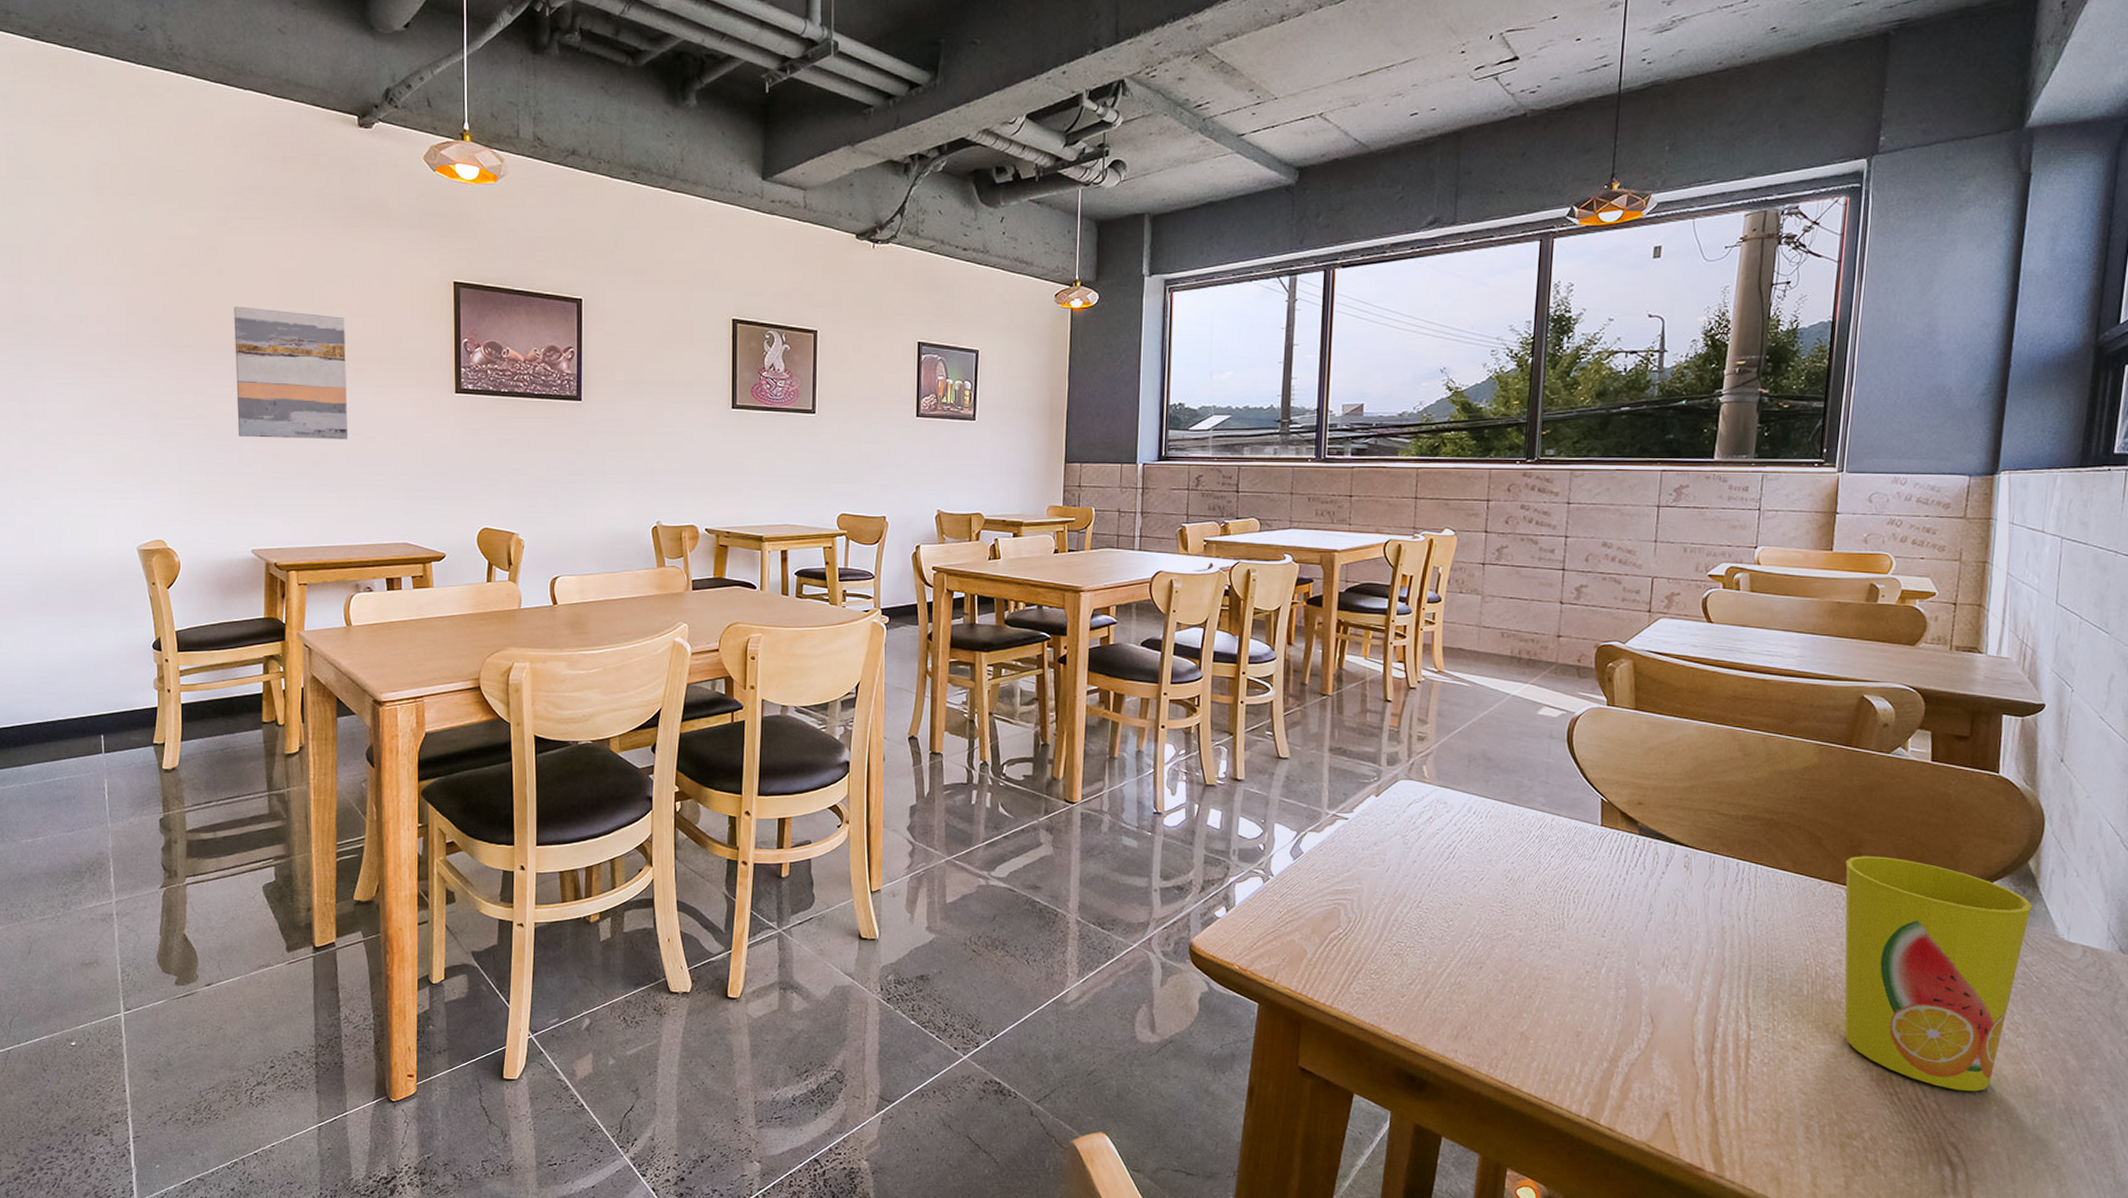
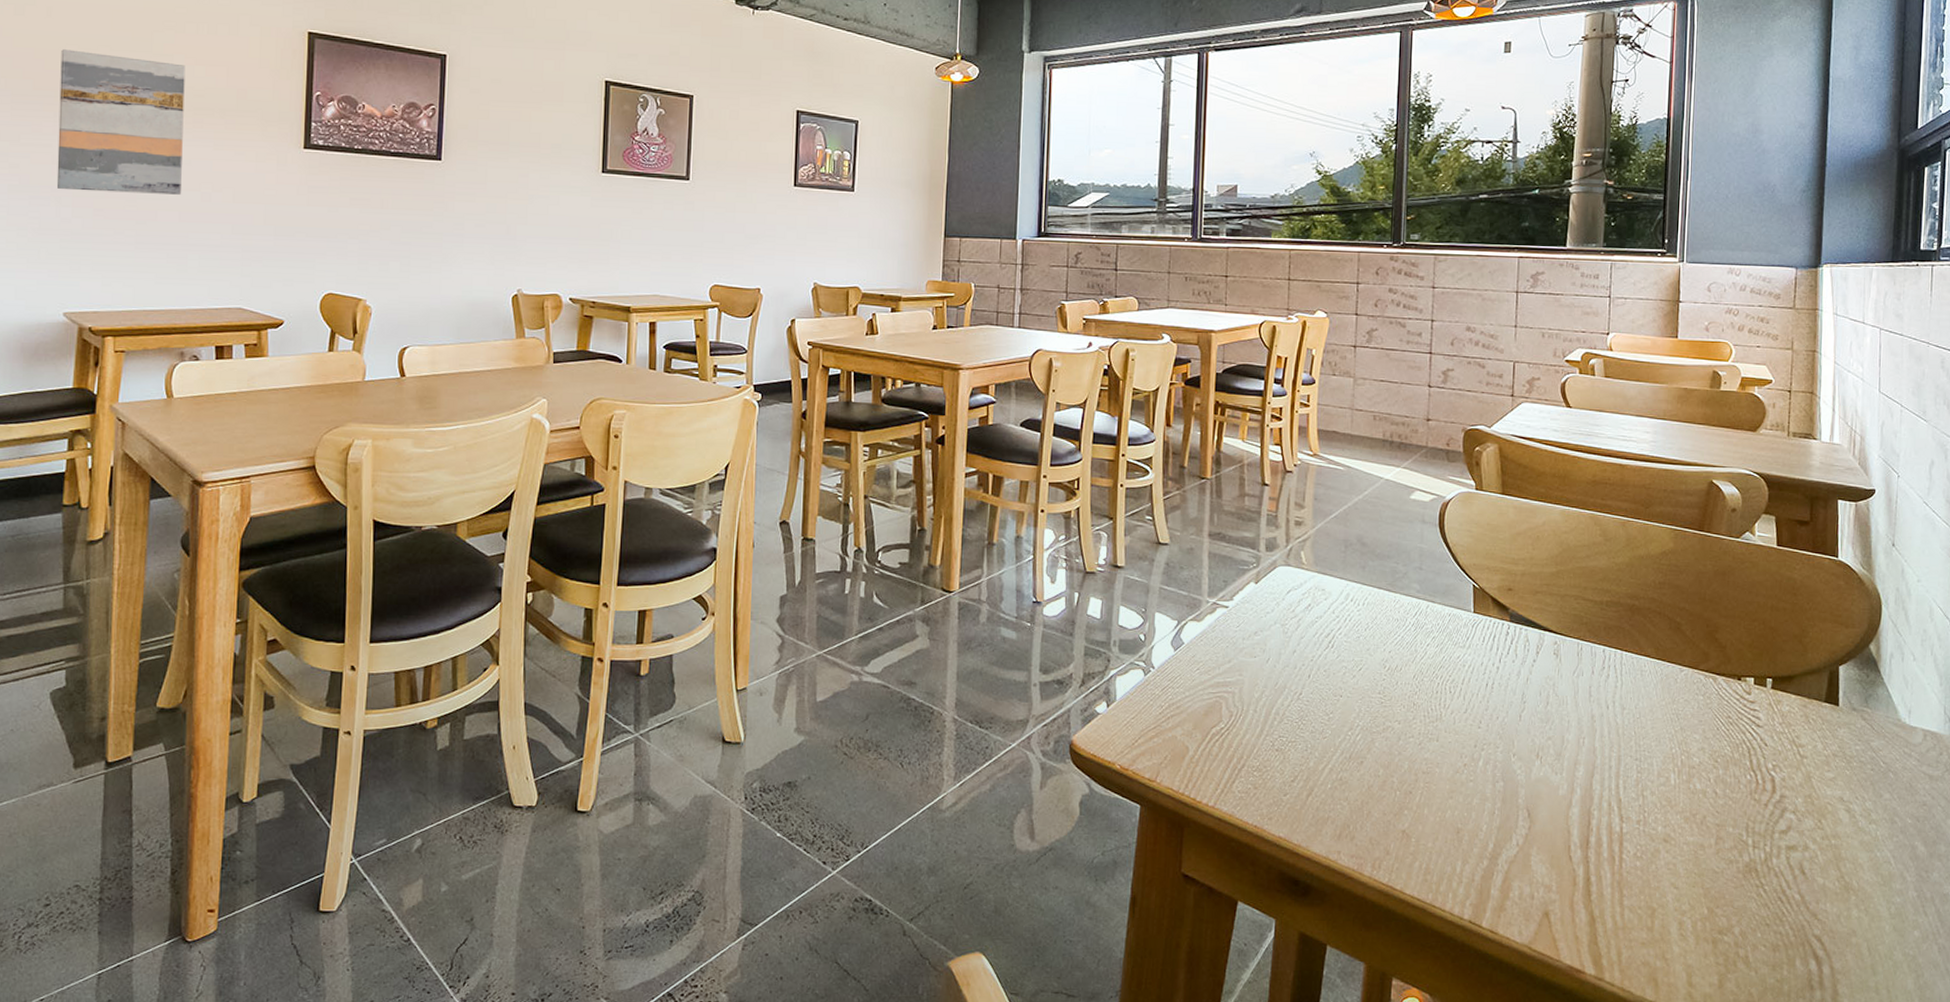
cup: present [1844,856,2033,1092] -> none [1703,641,1876,881]

